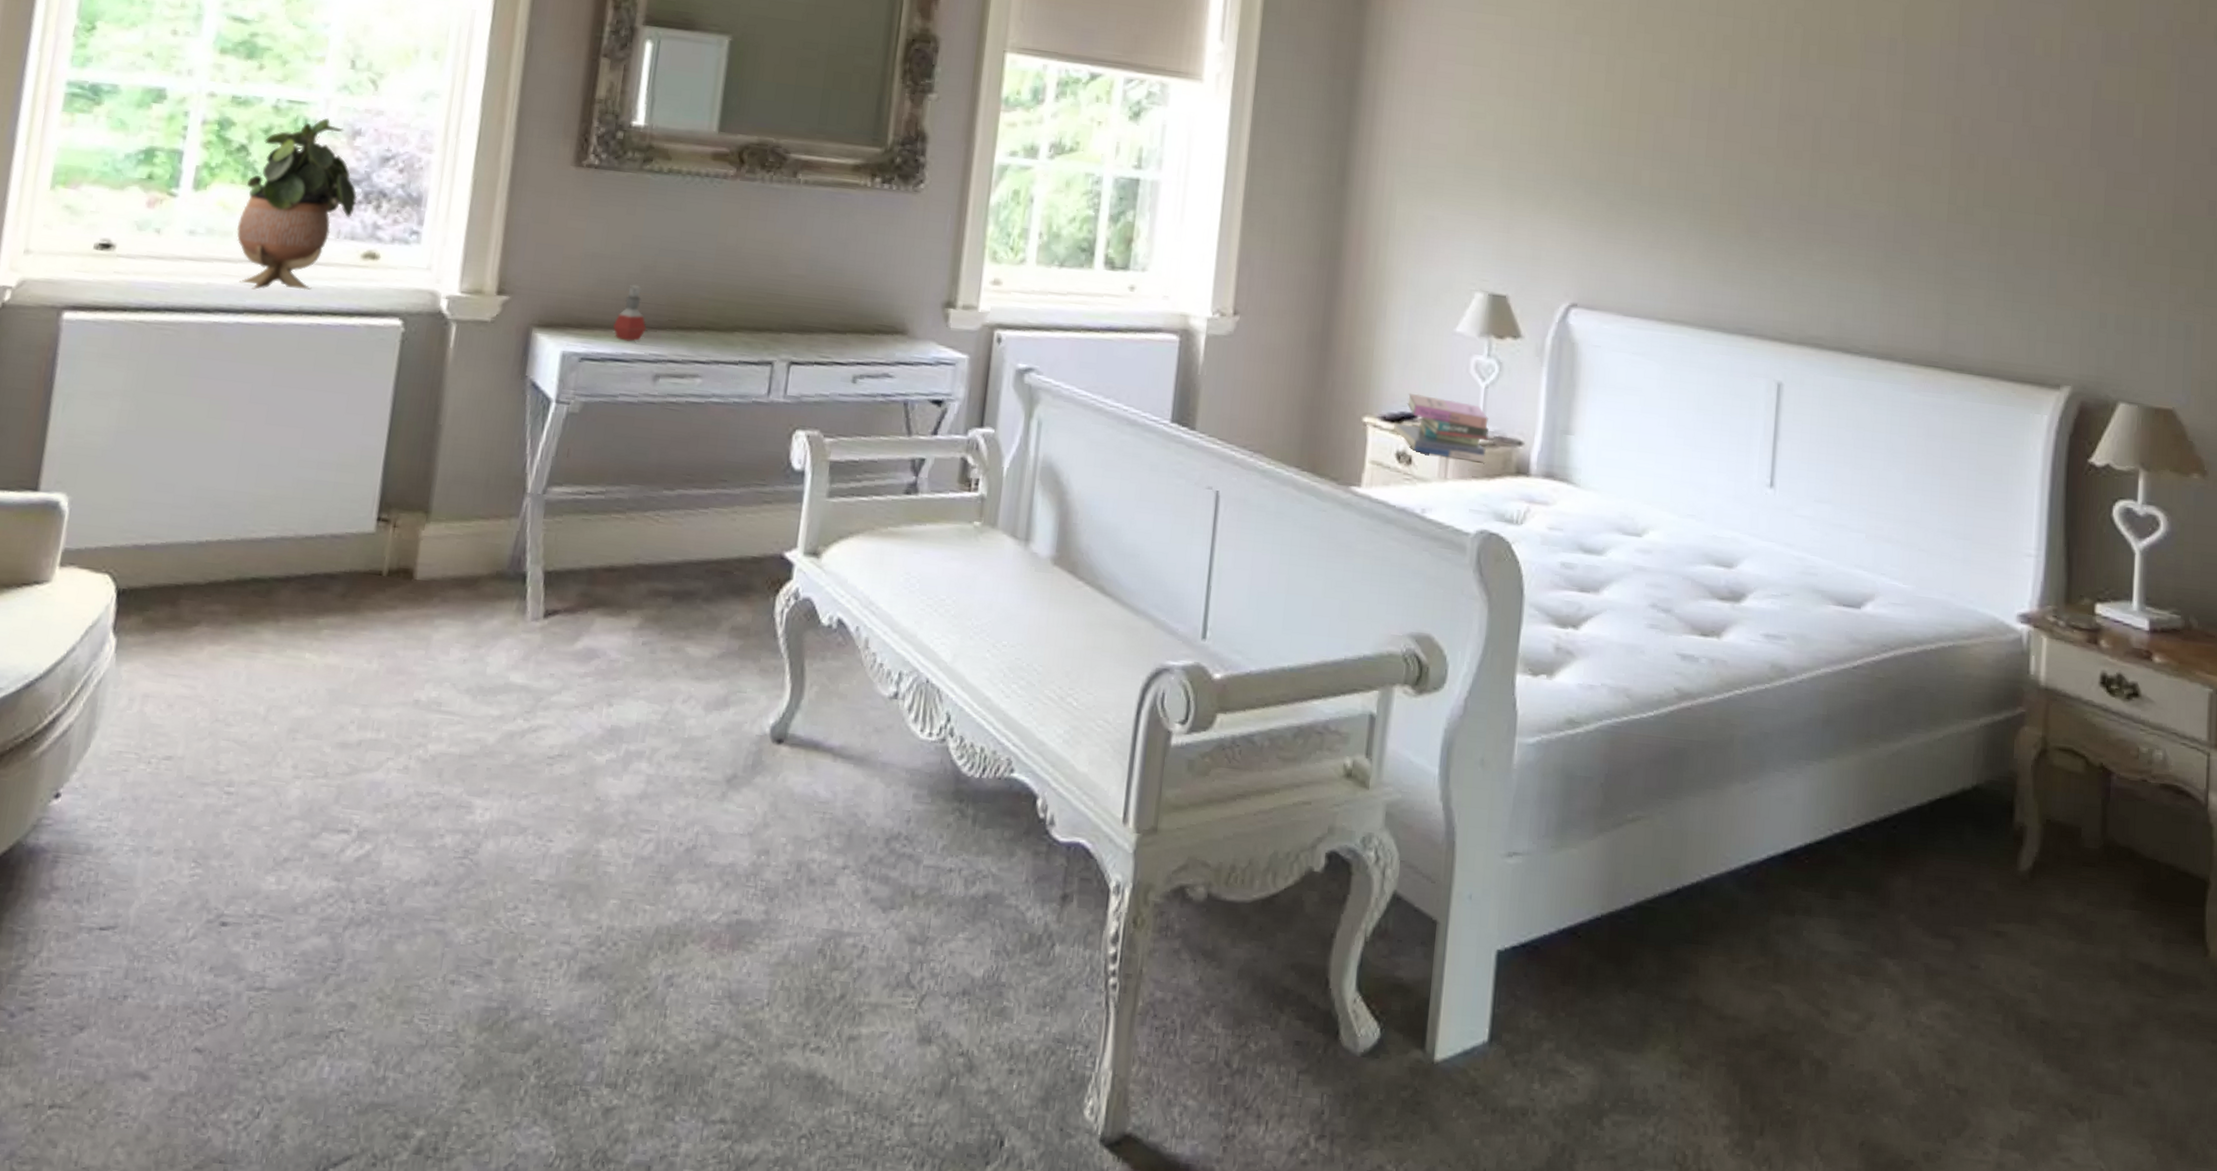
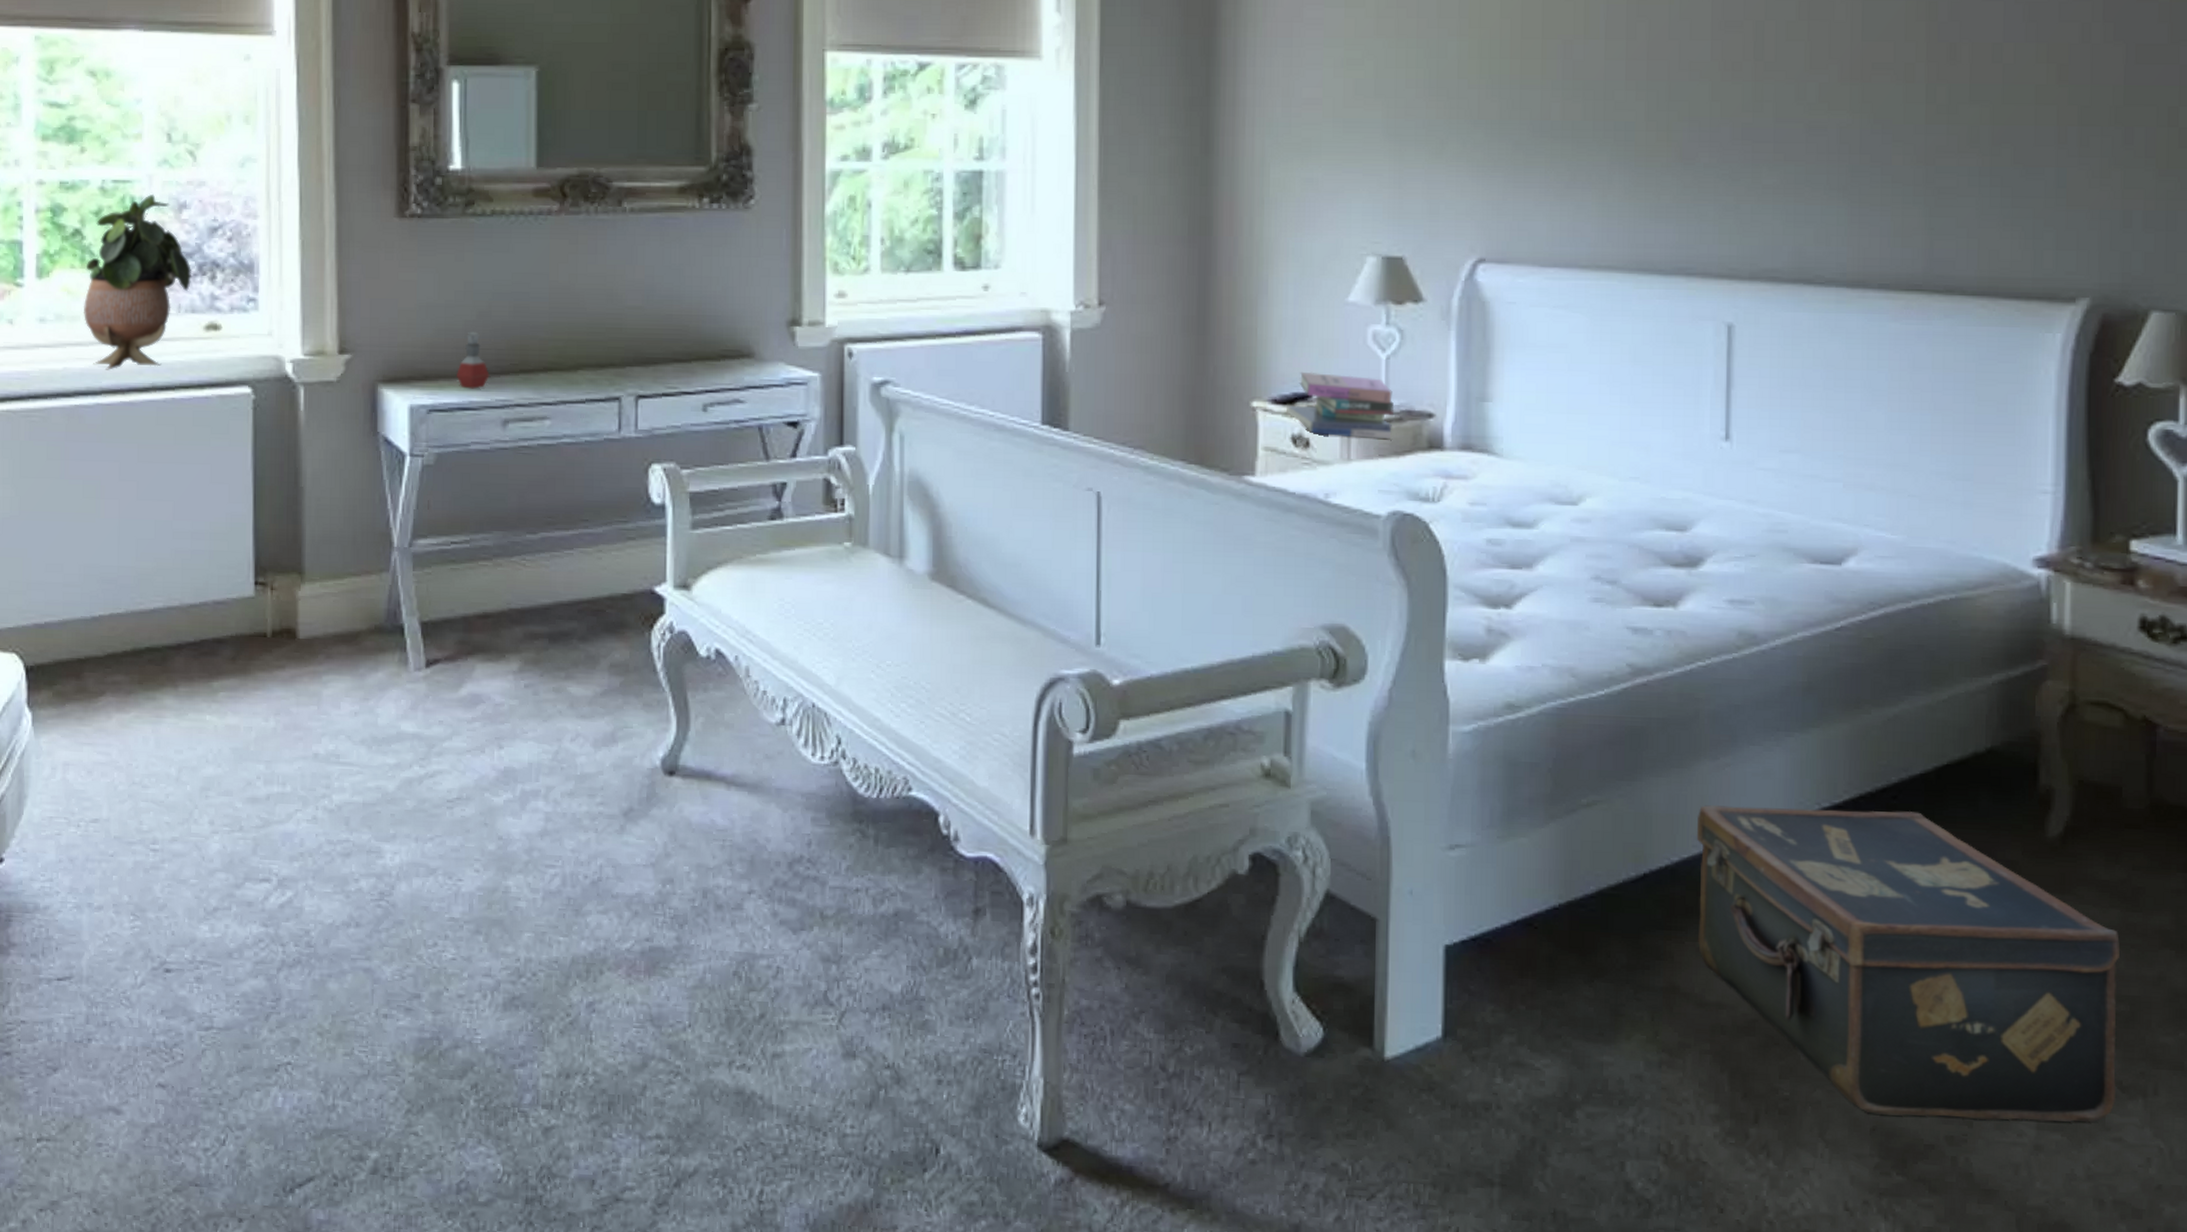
suitcase: none [1720,825,2075,1143] -> present [1696,804,2120,1123]

